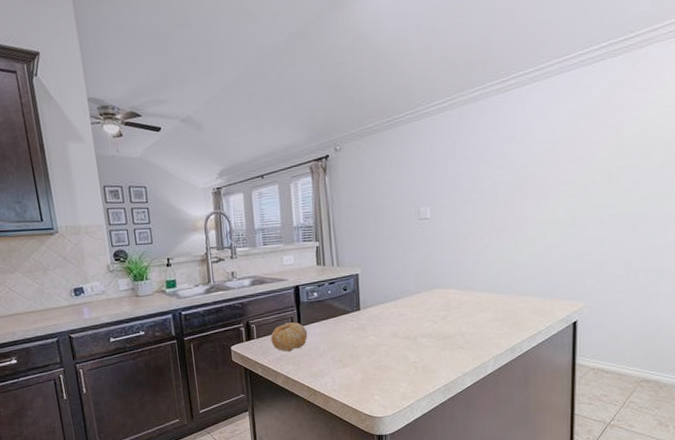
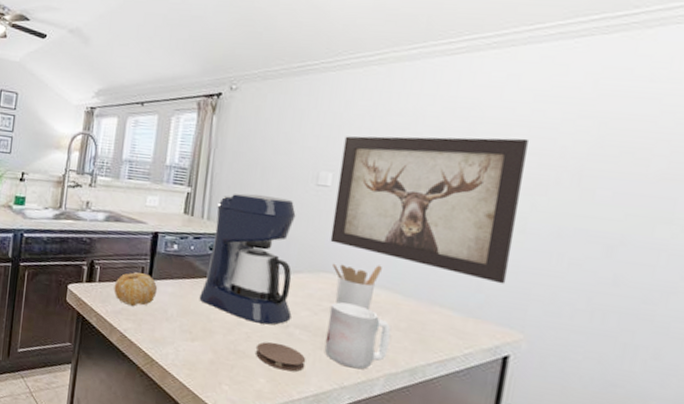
coffee maker: none [343,235,418,341] -> present [199,193,296,325]
coaster: none [395,352,435,373] -> present [256,342,306,372]
wall art: none [434,151,571,269] -> present [330,136,529,284]
utensil holder: none [442,273,479,311] -> present [333,263,382,310]
mug: none [446,308,493,358] -> present [324,301,391,370]

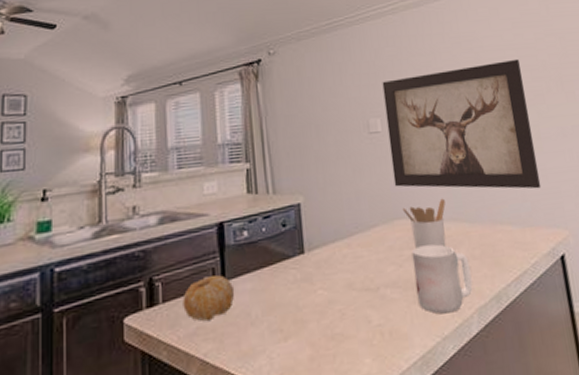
coffee maker: present [199,193,296,325] -> none [280,153,379,296]
coaster: present [256,342,306,372] -> none [354,310,405,342]

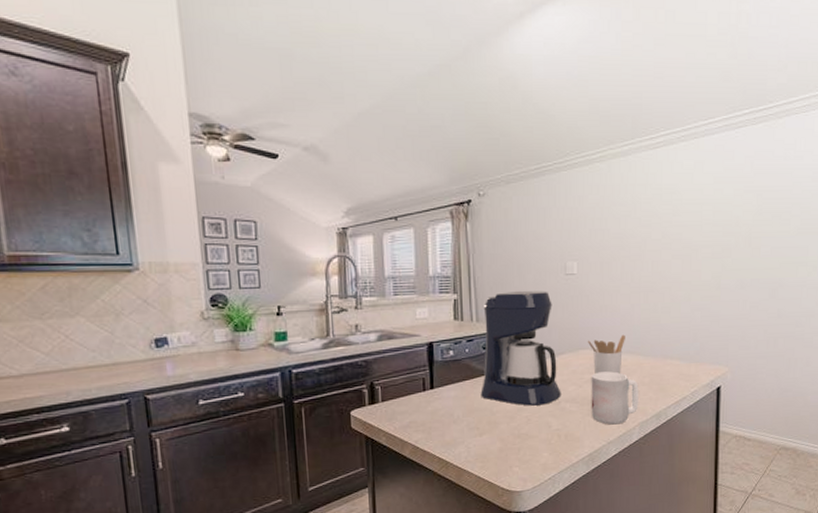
fruit: present [183,275,235,322] -> none [398,384,441,418]
coffee maker: none [280,153,379,296] -> present [480,290,561,406]
wall art: present [382,58,541,189] -> none [582,213,715,332]

